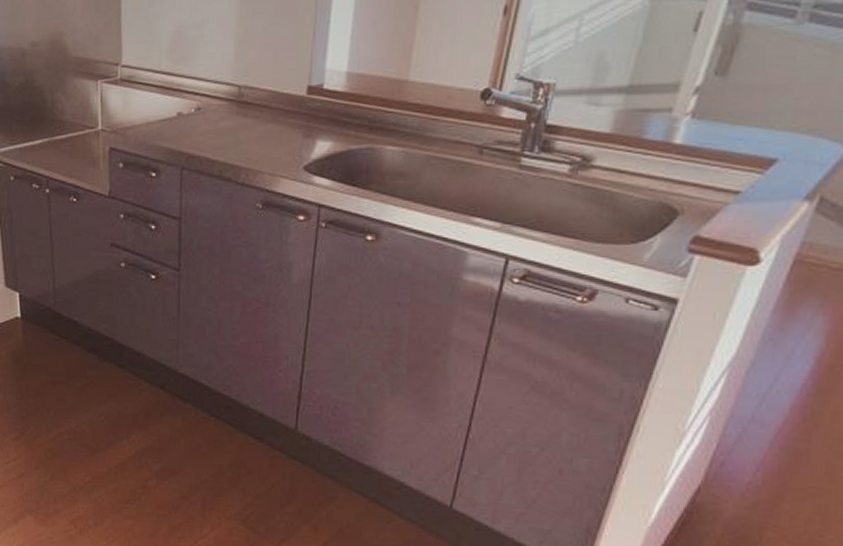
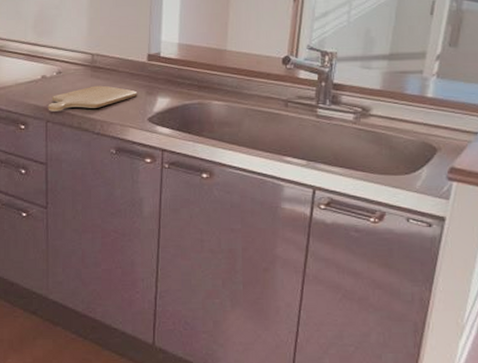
chopping board: none [184,125,293,156] -> present [48,85,138,112]

